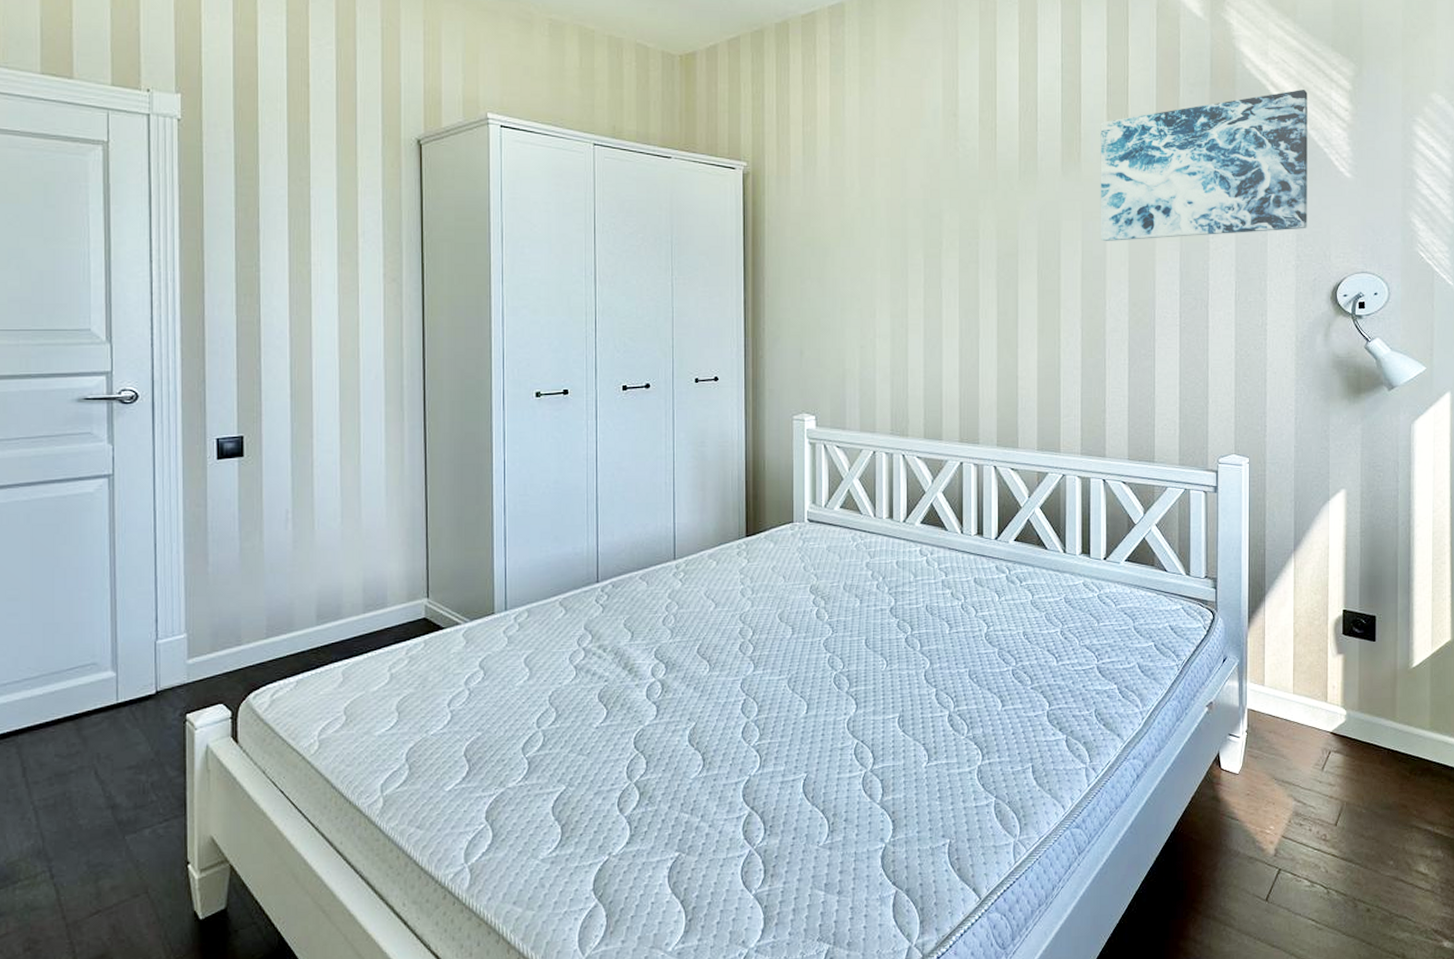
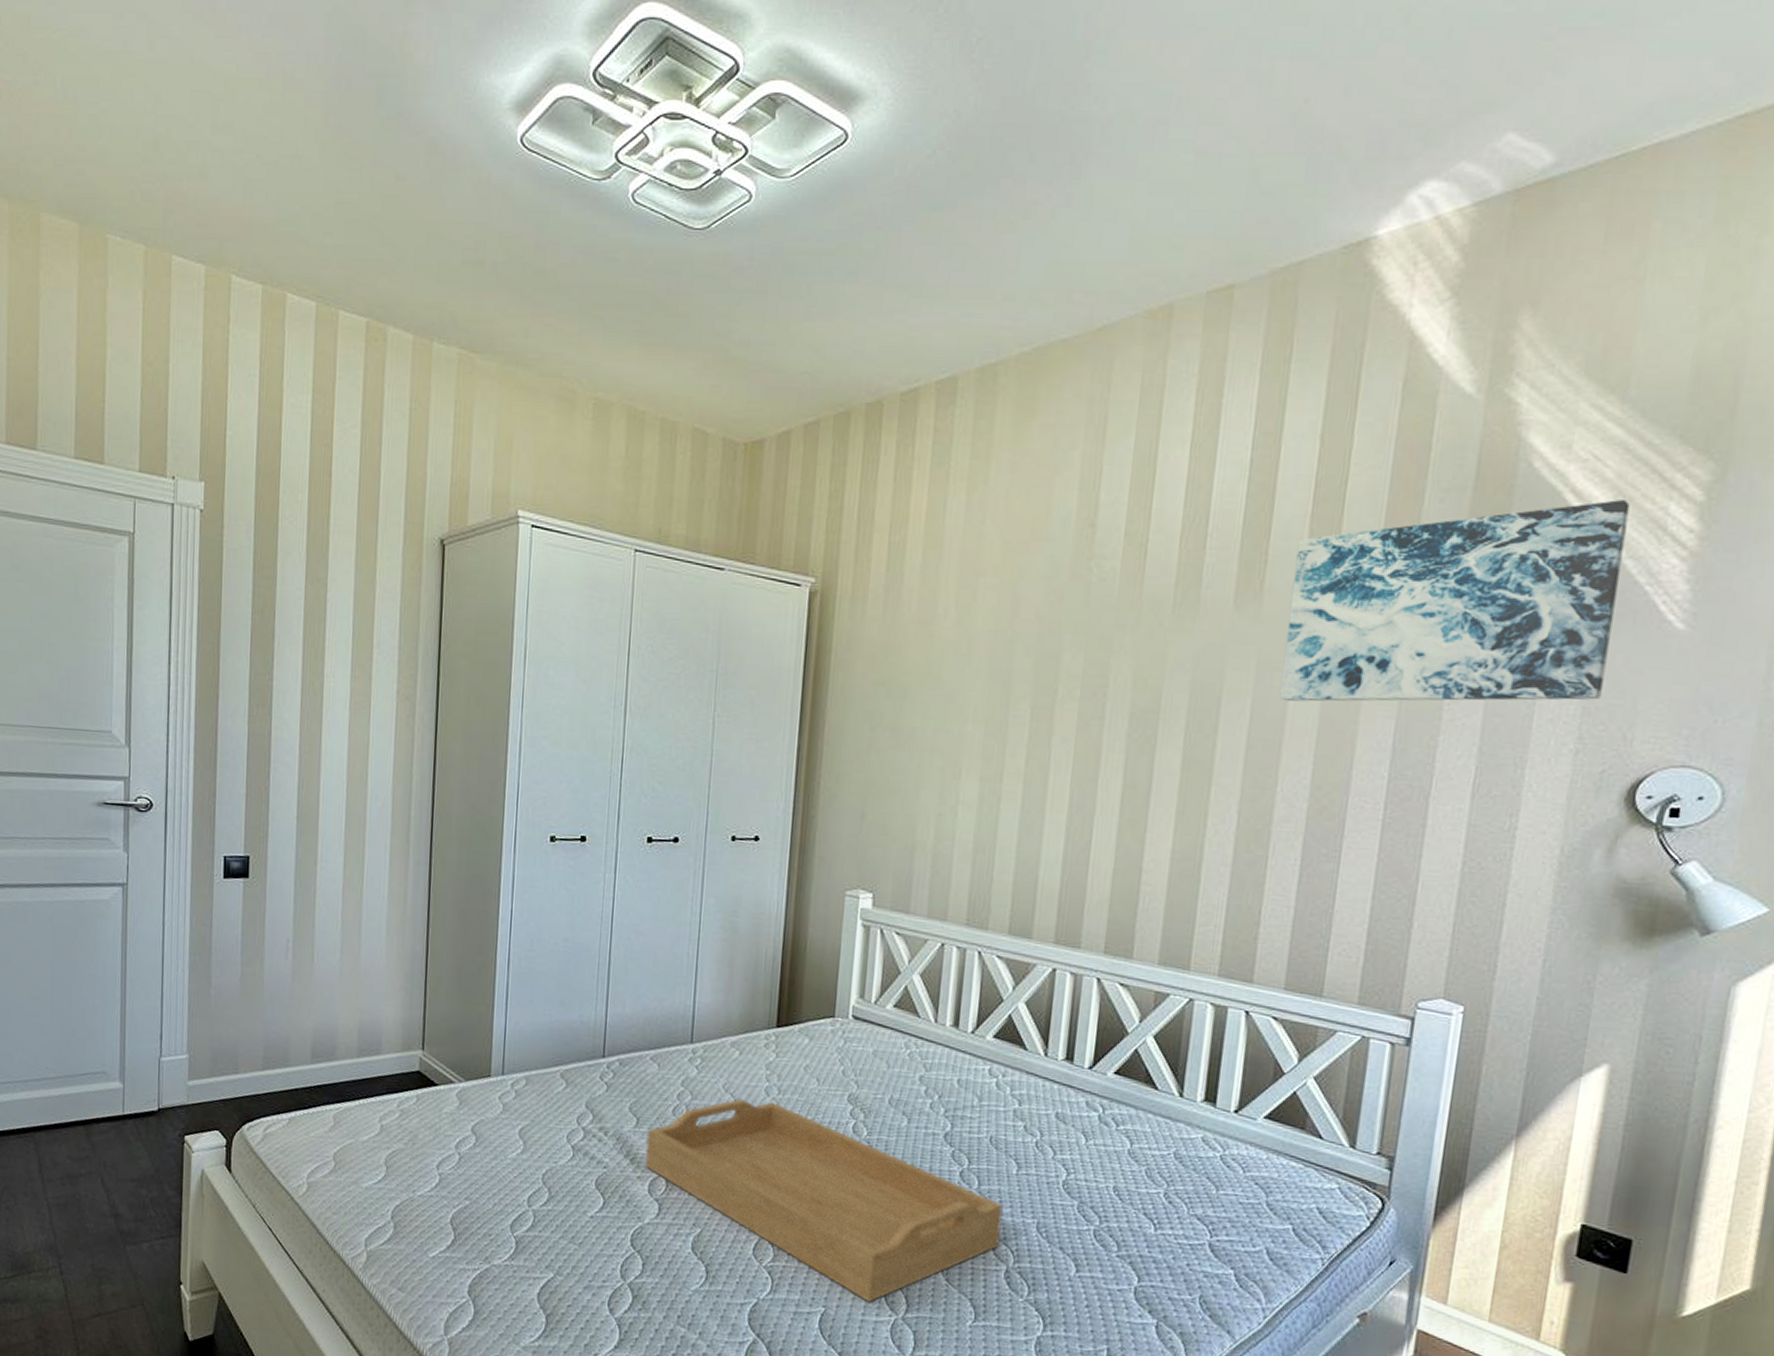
serving tray: none [641,601,942,763] -> present [644,1098,1003,1303]

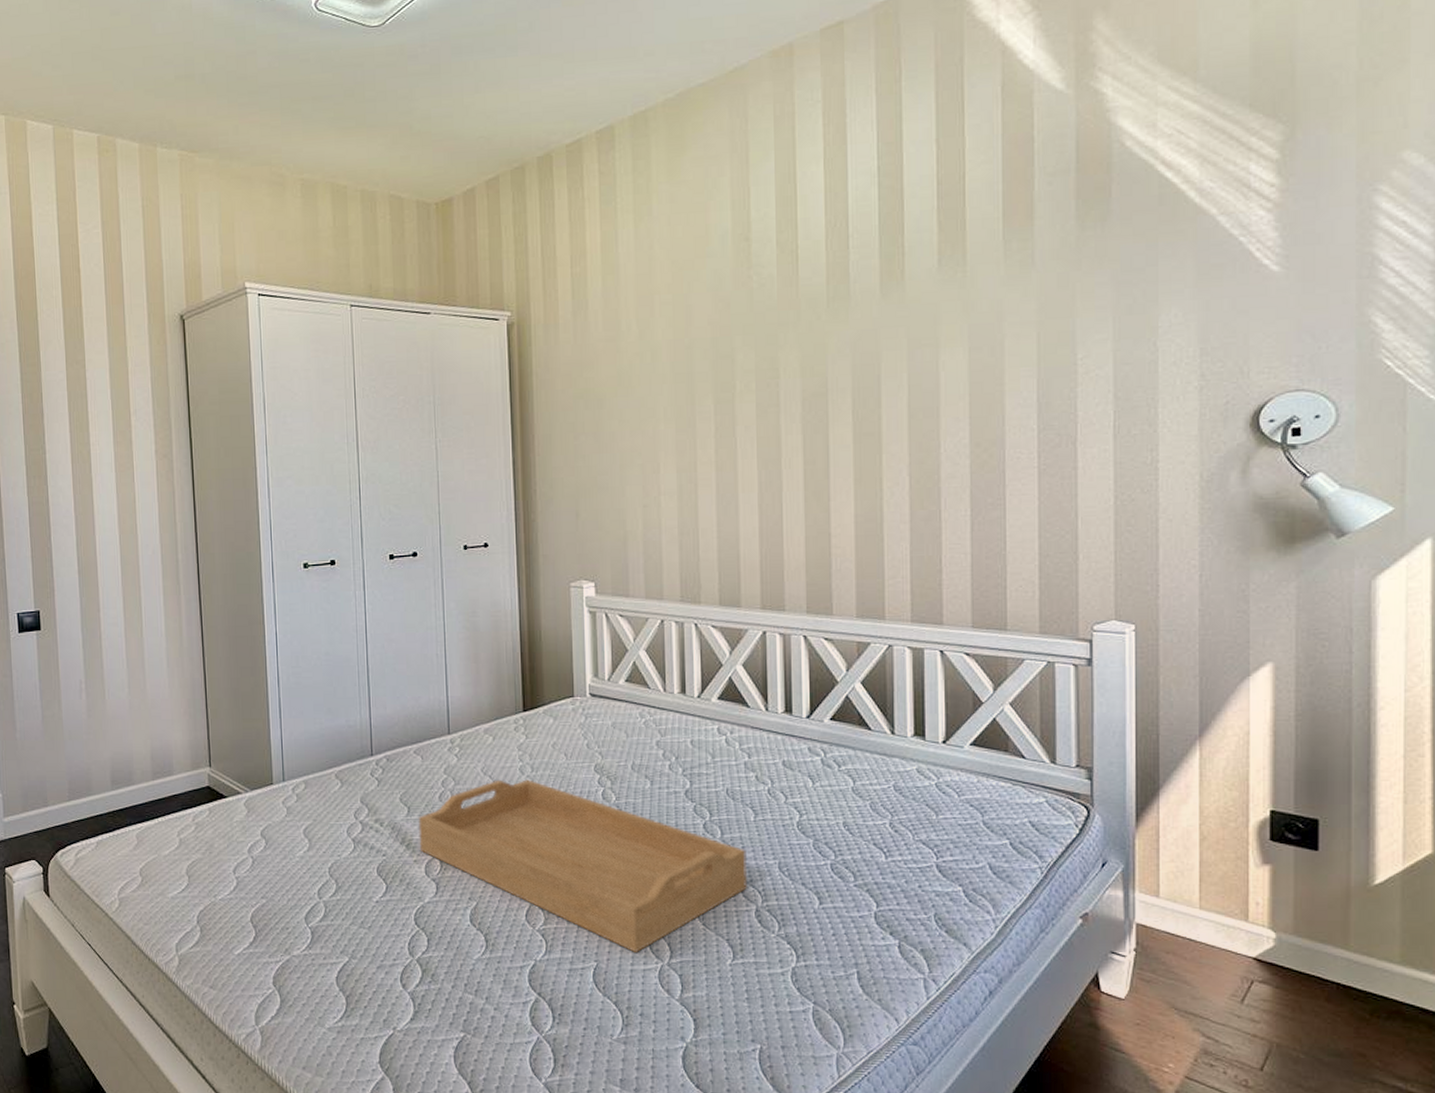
wall art: present [1279,500,1630,702] -> none [929,165,1215,372]

